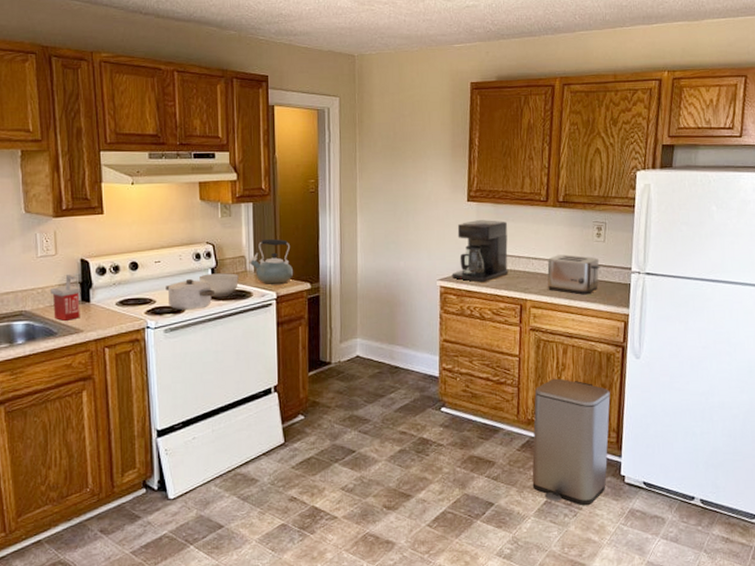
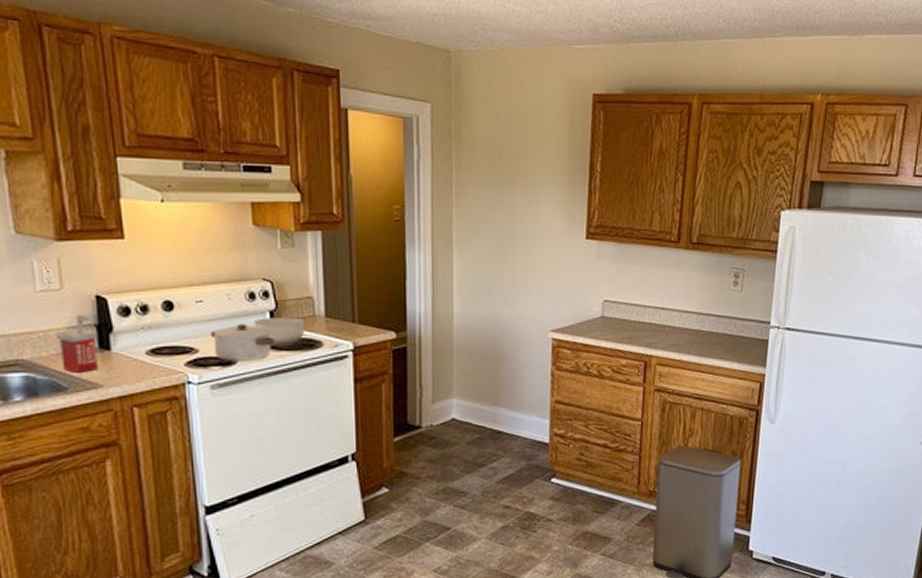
kettle: present [248,239,293,284] -> none [317,278,374,332]
coffee maker: present [451,220,509,283] -> none [566,262,633,335]
toaster: present [547,254,600,295] -> none [676,305,736,352]

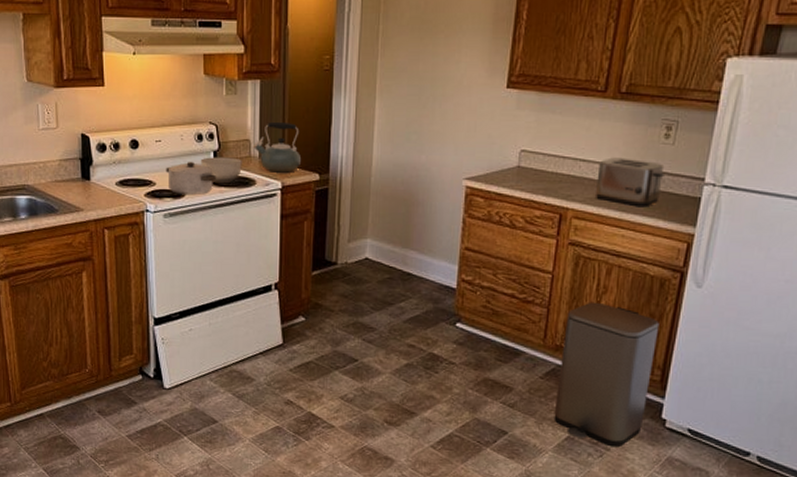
soap dispenser: present [56,314,98,373] -> none [52,149,82,198]
kettle: none [317,278,374,332] -> present [253,122,301,173]
toaster: none [676,305,736,352] -> present [596,157,665,208]

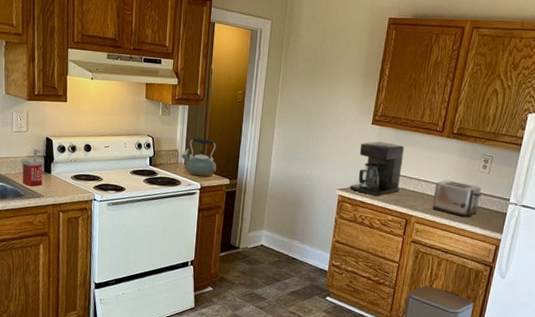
soap dispenser: none [52,149,82,198] -> present [21,148,45,187]
cooking pot: present [166,161,216,196] -> none [111,163,150,191]
bowl: present [200,157,242,184] -> none [138,161,171,183]
coffee maker: none [480,111,554,185] -> present [349,141,405,197]

